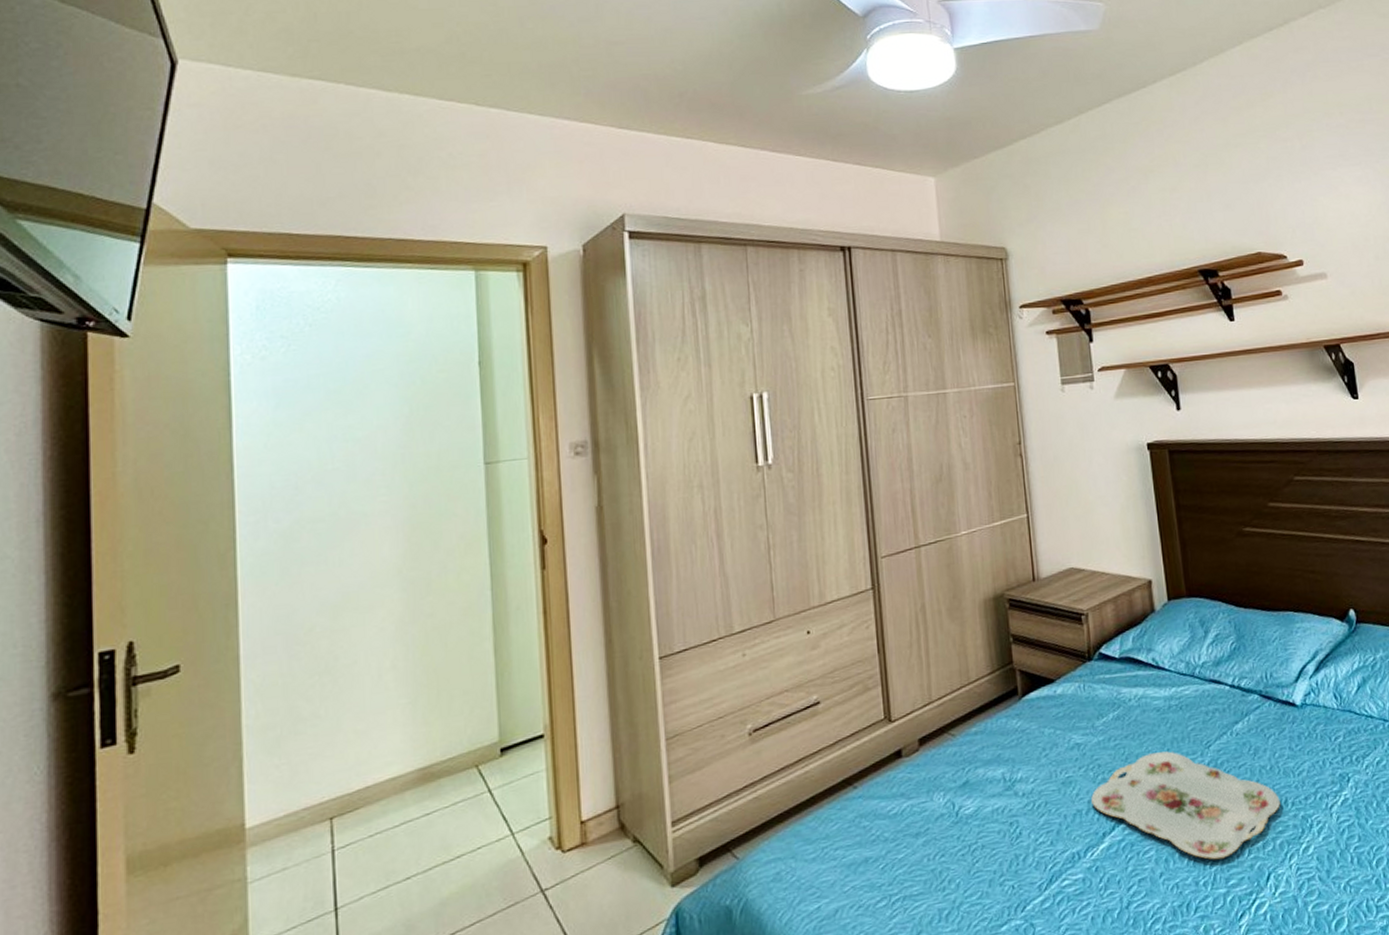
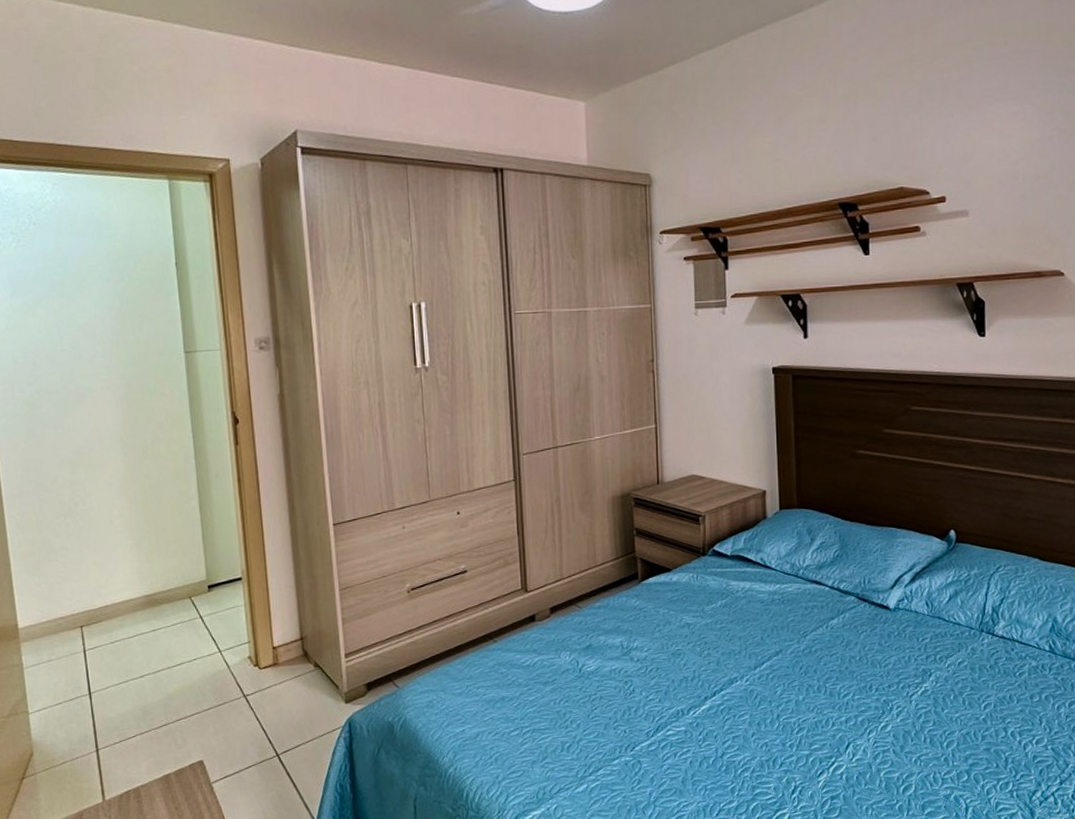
serving tray: present [1091,751,1281,860] -> none [697,637,865,728]

